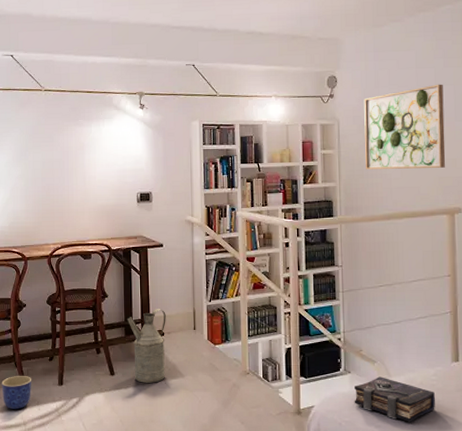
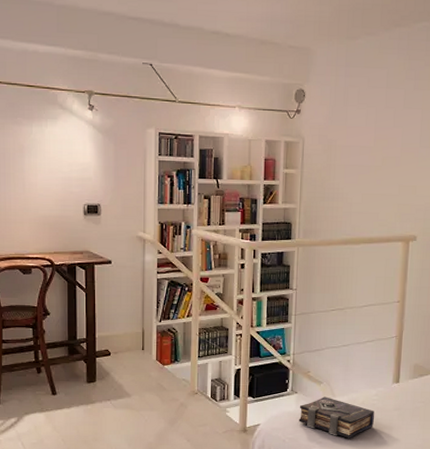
watering can: present [126,309,166,383] -> none [70,328,113,403]
wall art: present [364,84,445,170] -> none [328,107,411,194]

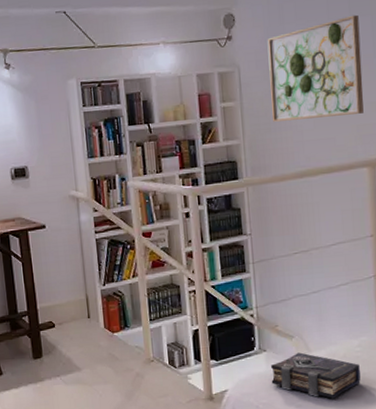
wall art: none [328,107,411,194] -> present [267,14,364,122]

